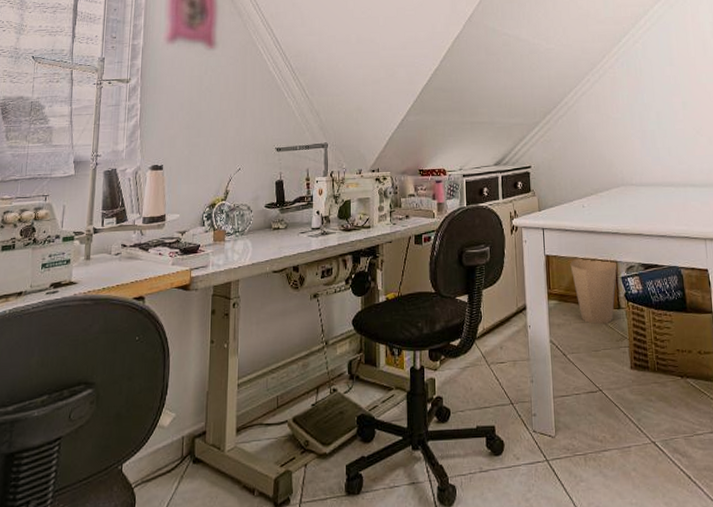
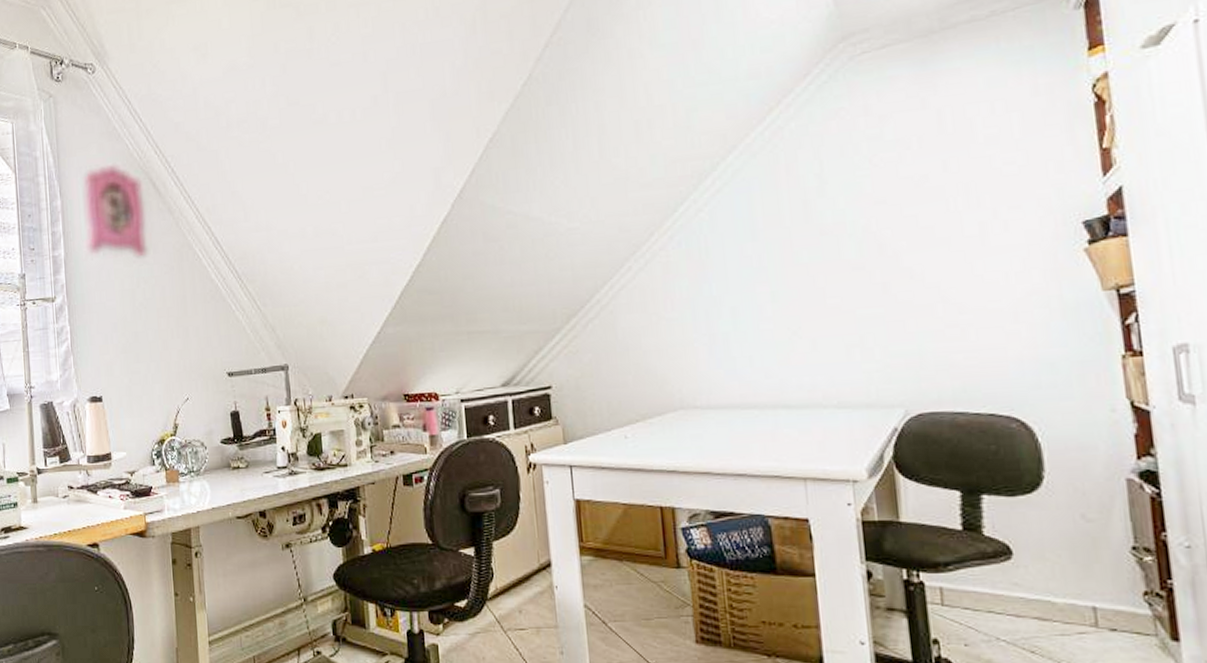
trash can: present [570,258,617,325] -> none [609,503,676,588]

